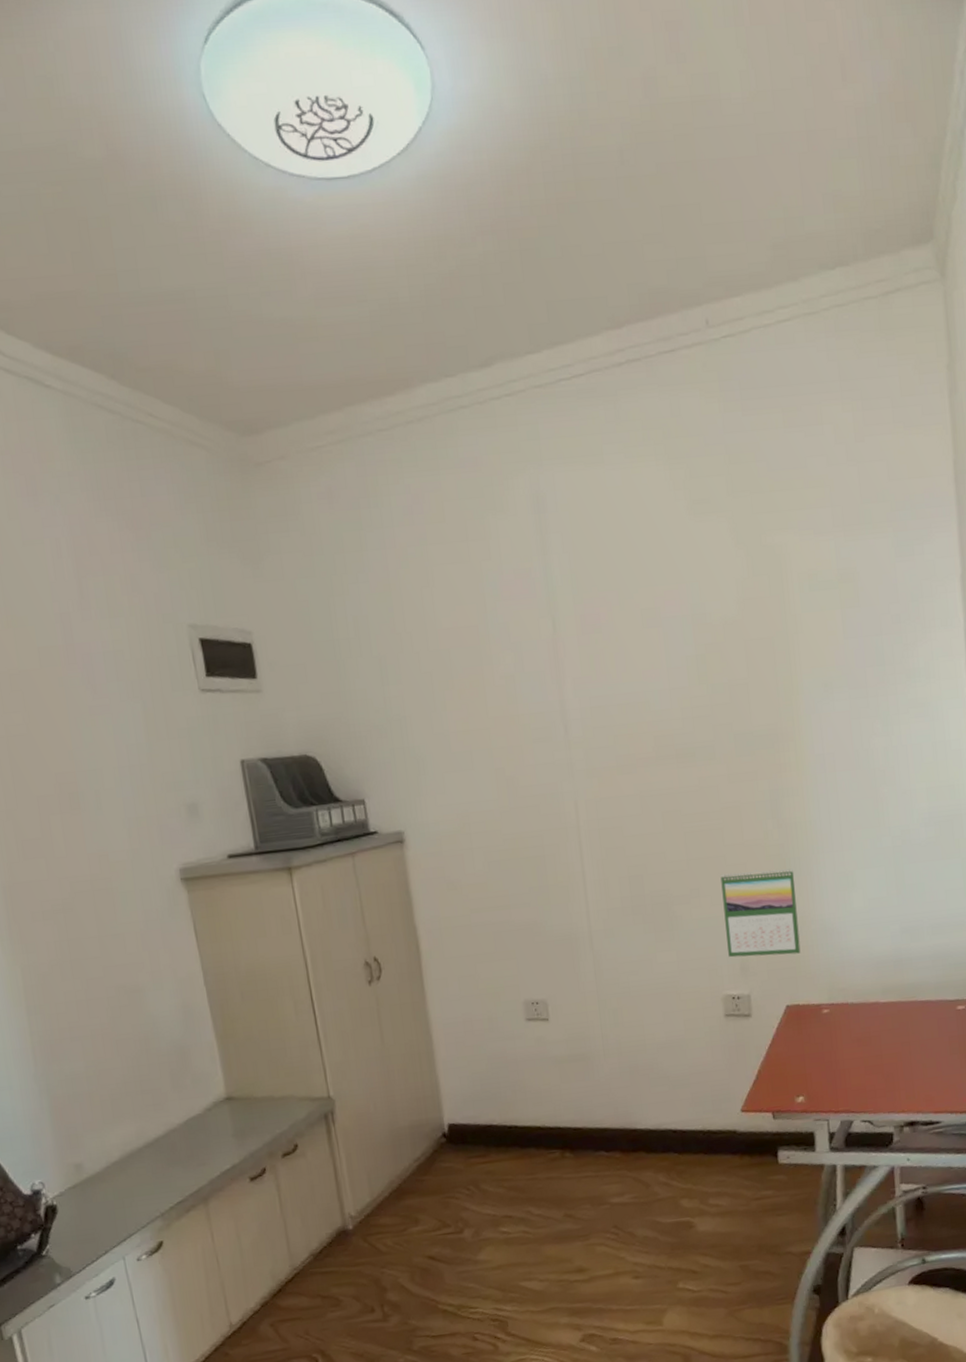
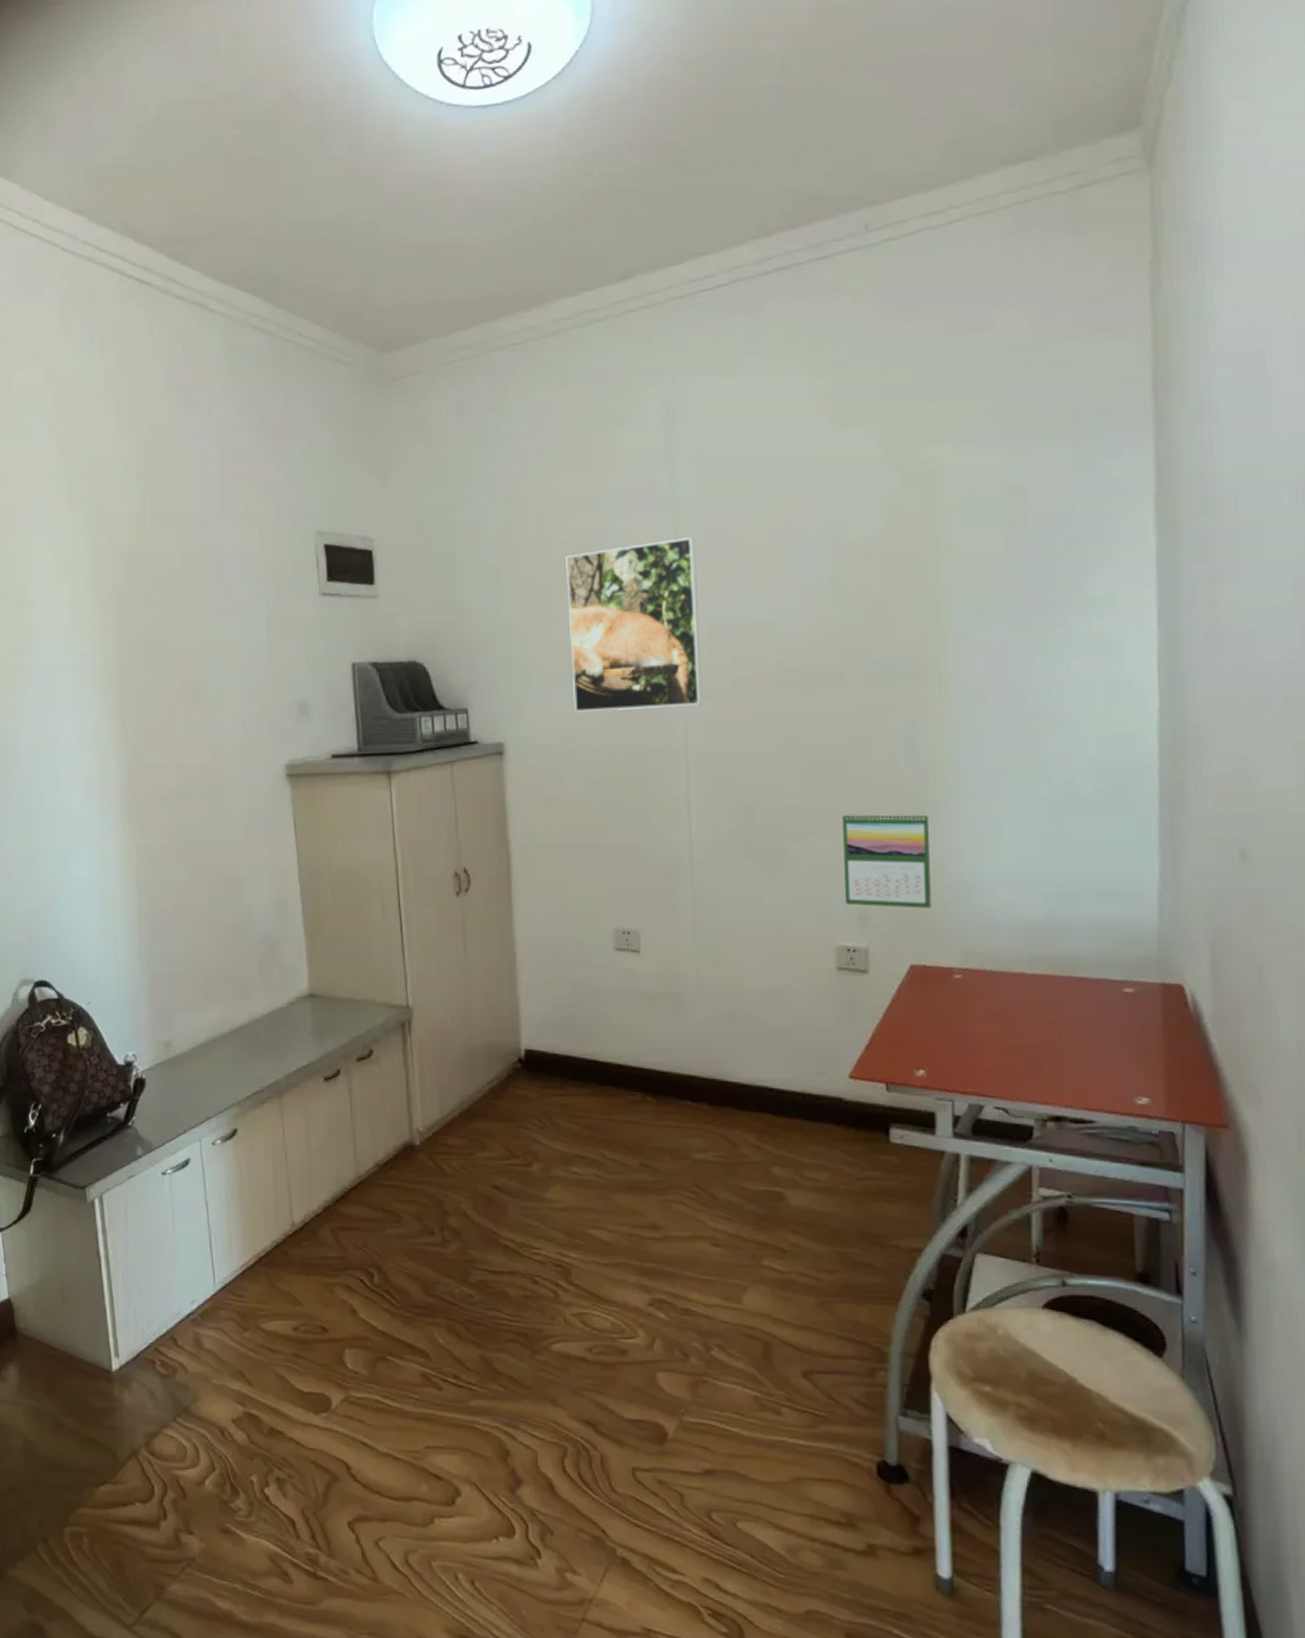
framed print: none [449,622,590,796] -> present [566,537,703,712]

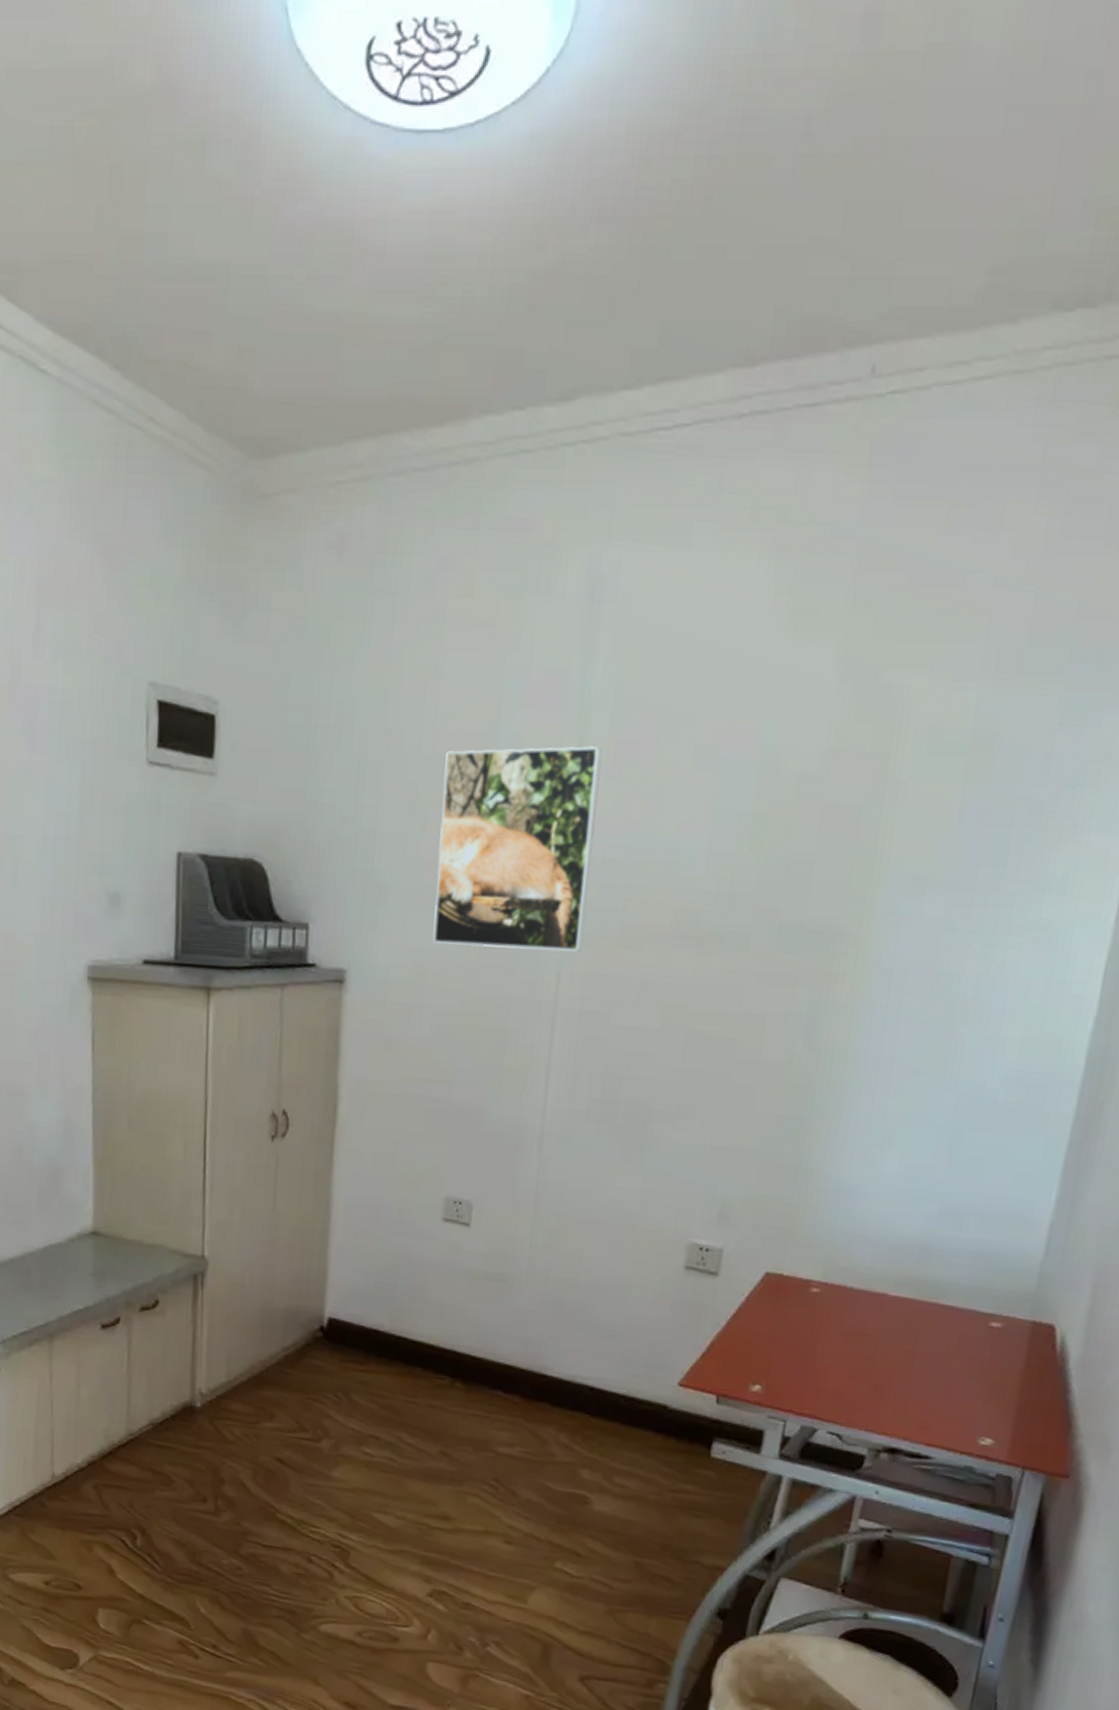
calendar: present [842,811,932,909] -> none [707,1095,816,1213]

